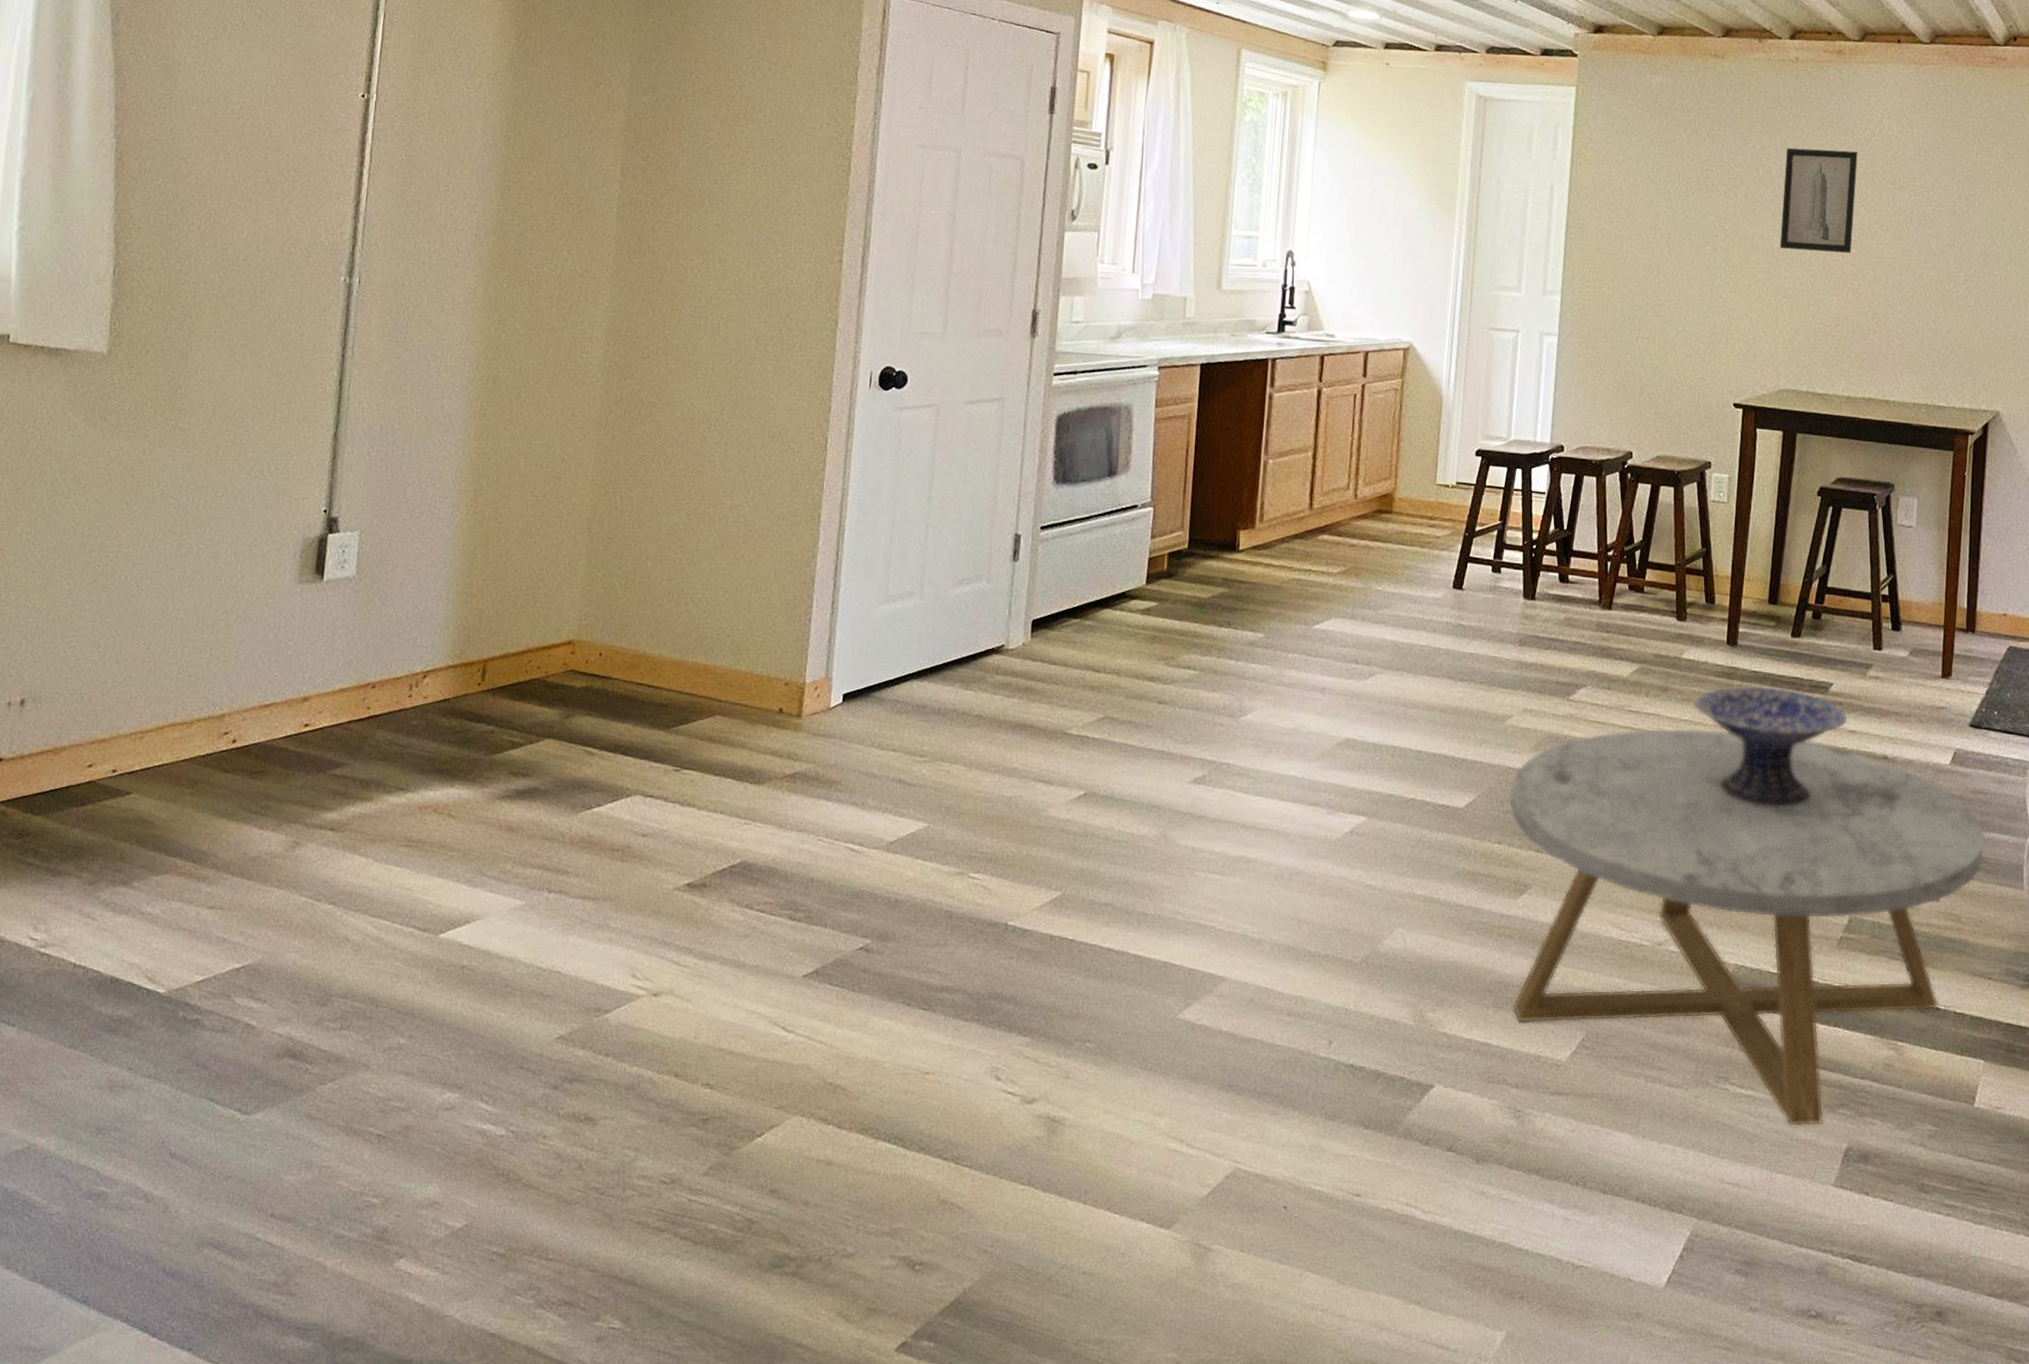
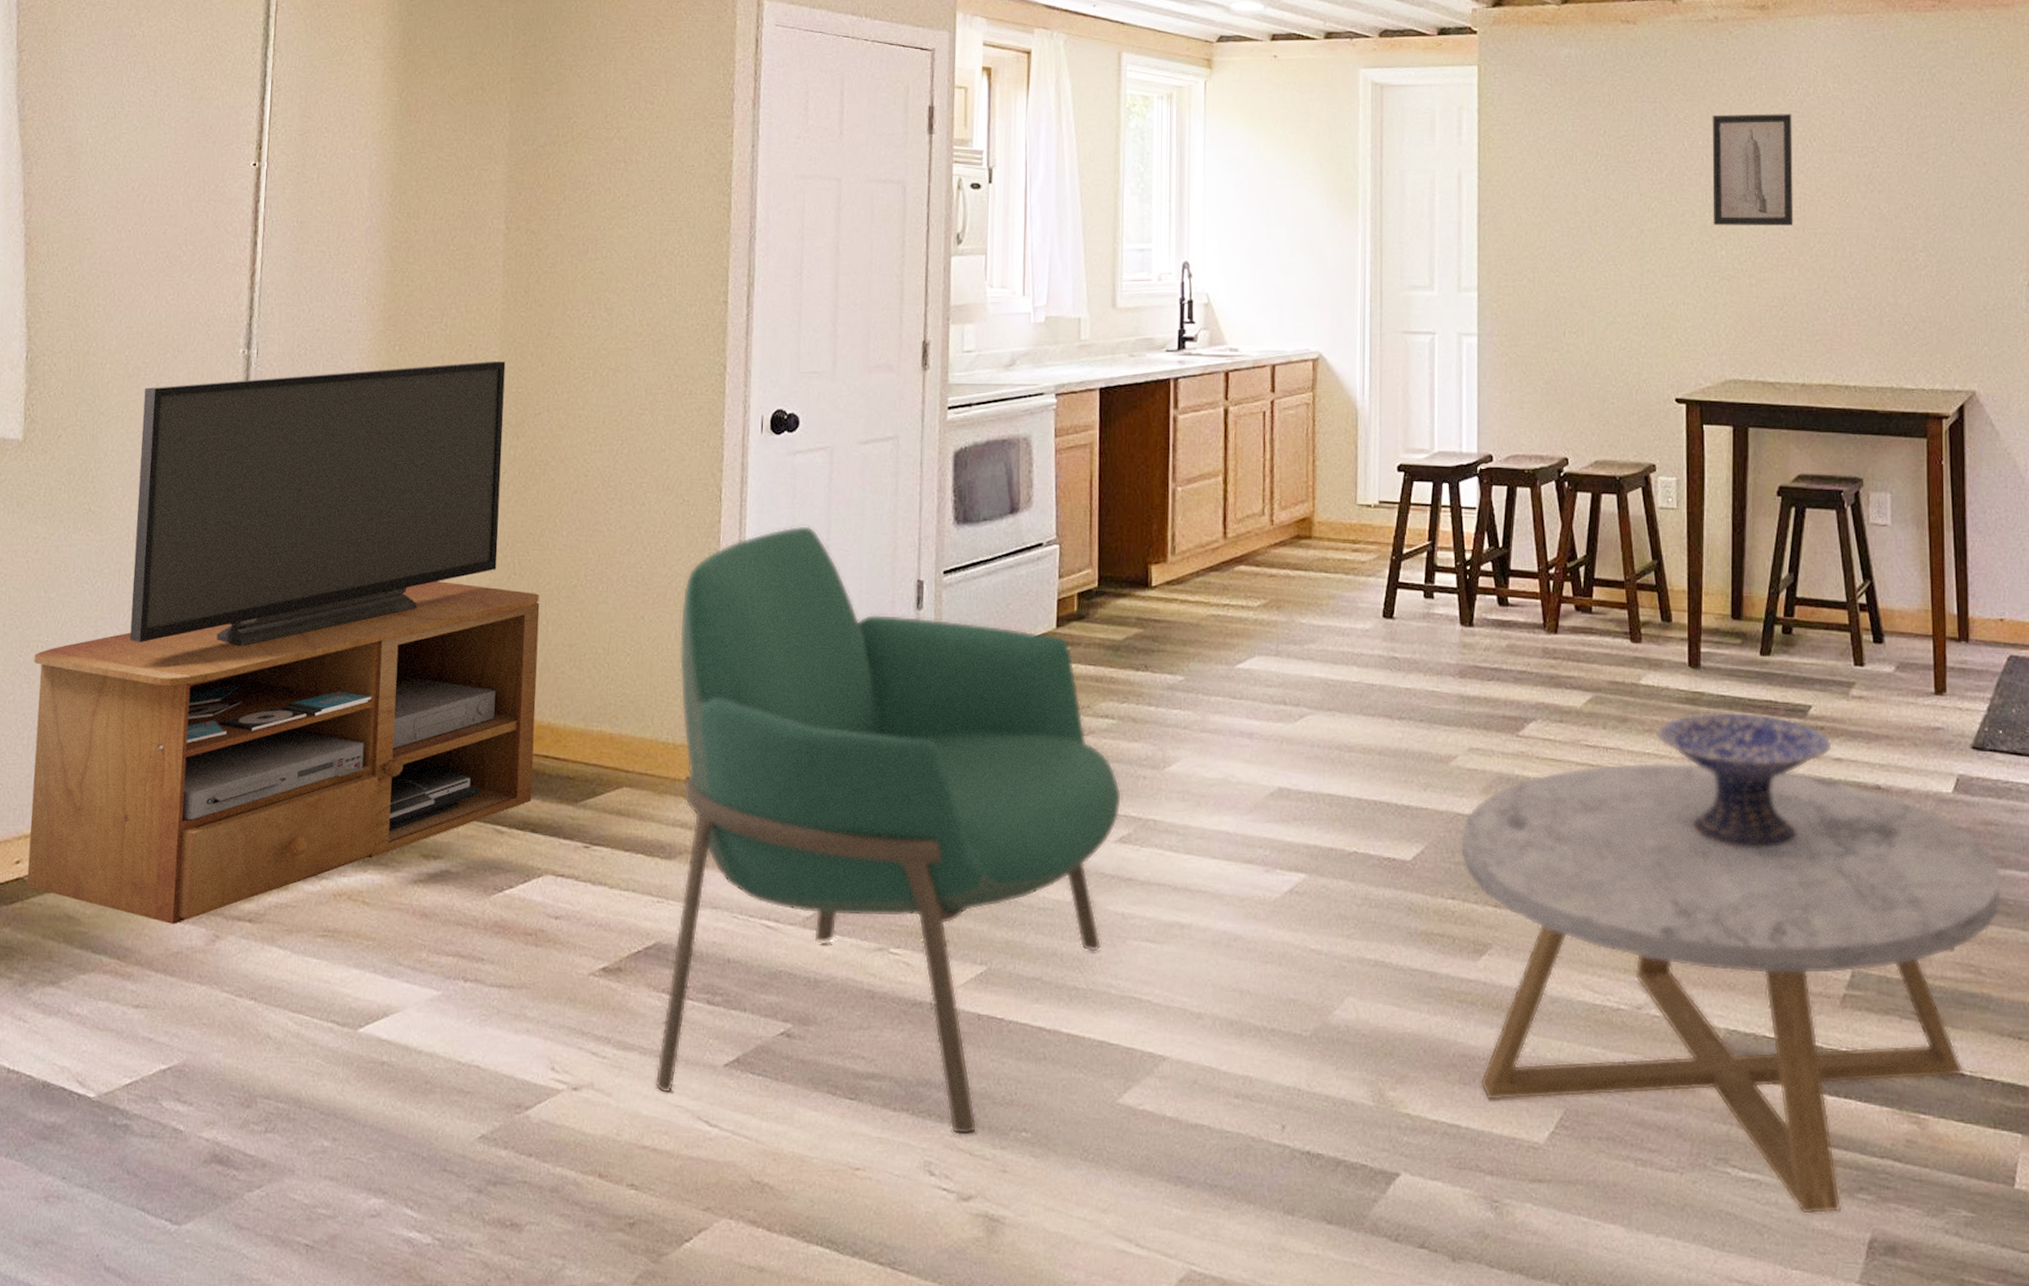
tv stand: none [99,303,640,830] -> present [26,361,540,924]
armchair: none [734,477,1199,1044] -> present [655,526,1122,1135]

